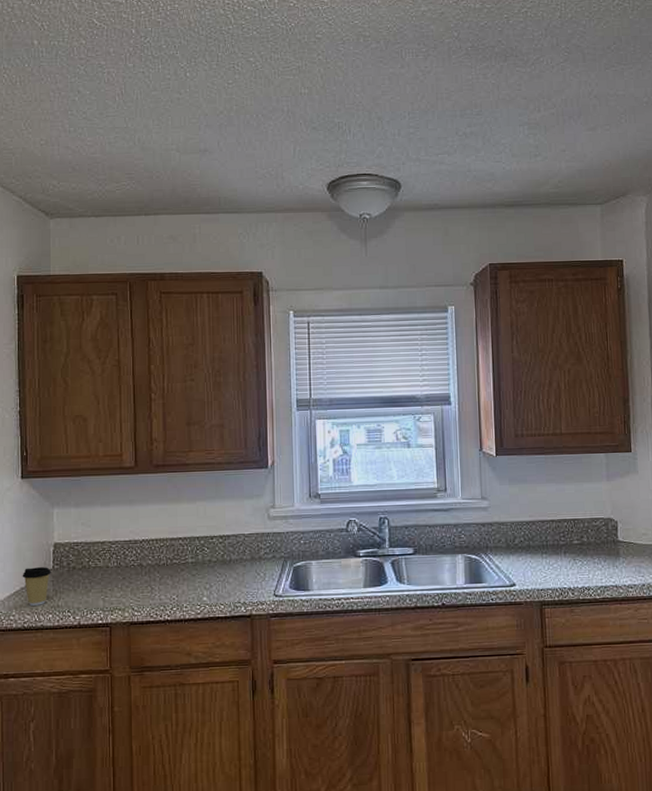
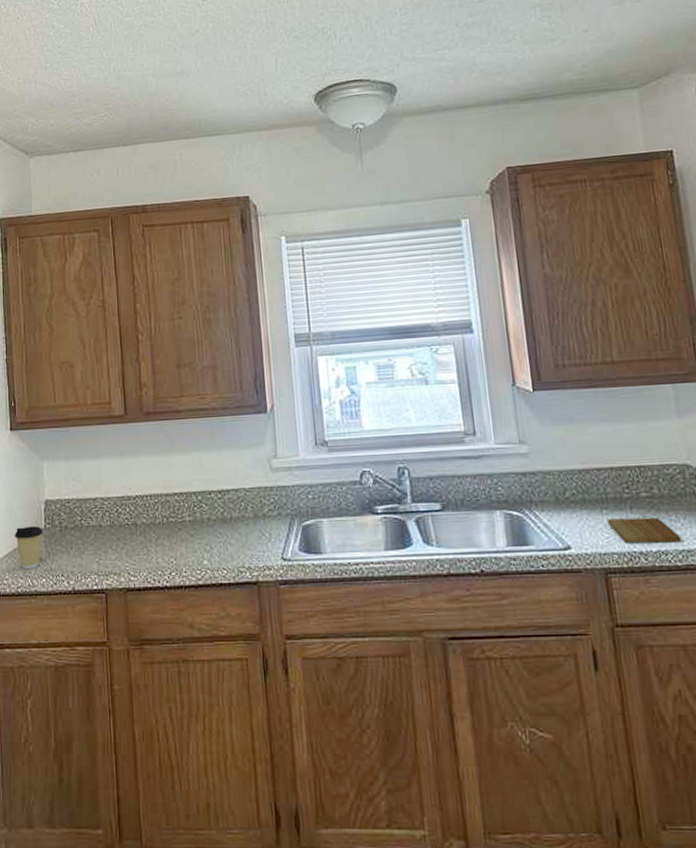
cutting board: none [545,560,600,581] -> present [607,517,681,544]

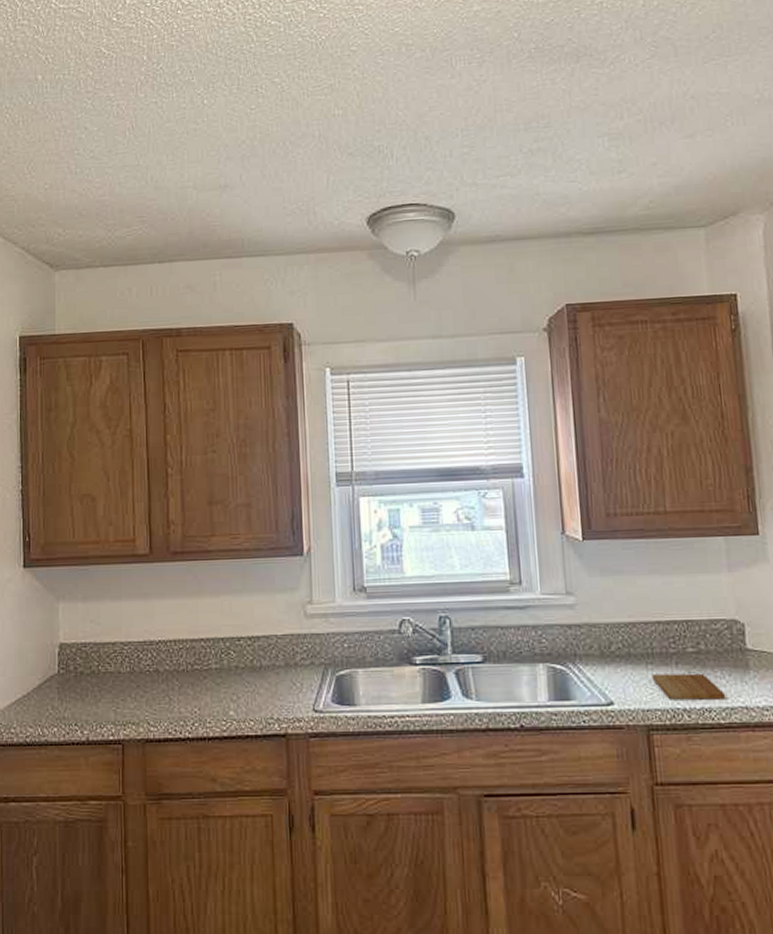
coffee cup: present [14,526,43,569] -> none [24,671,56,717]

